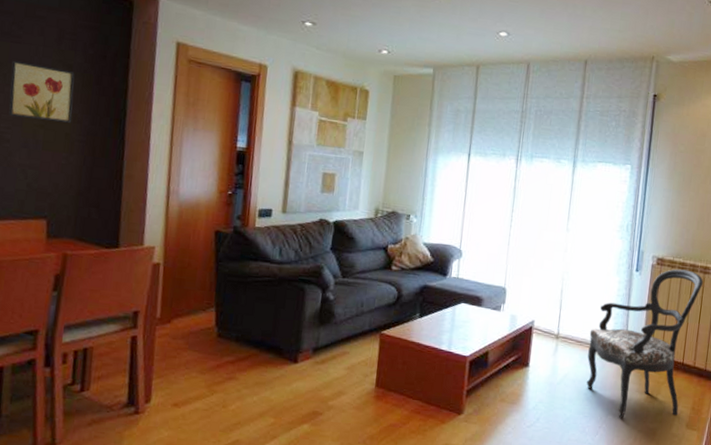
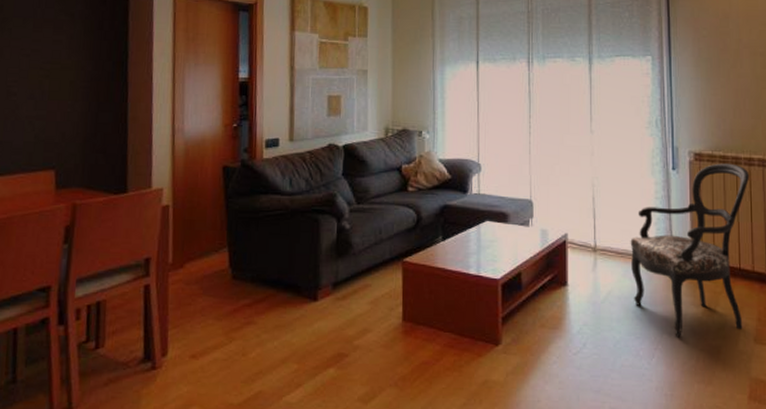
wall art: present [9,60,75,123] -> none [15,14,77,70]

